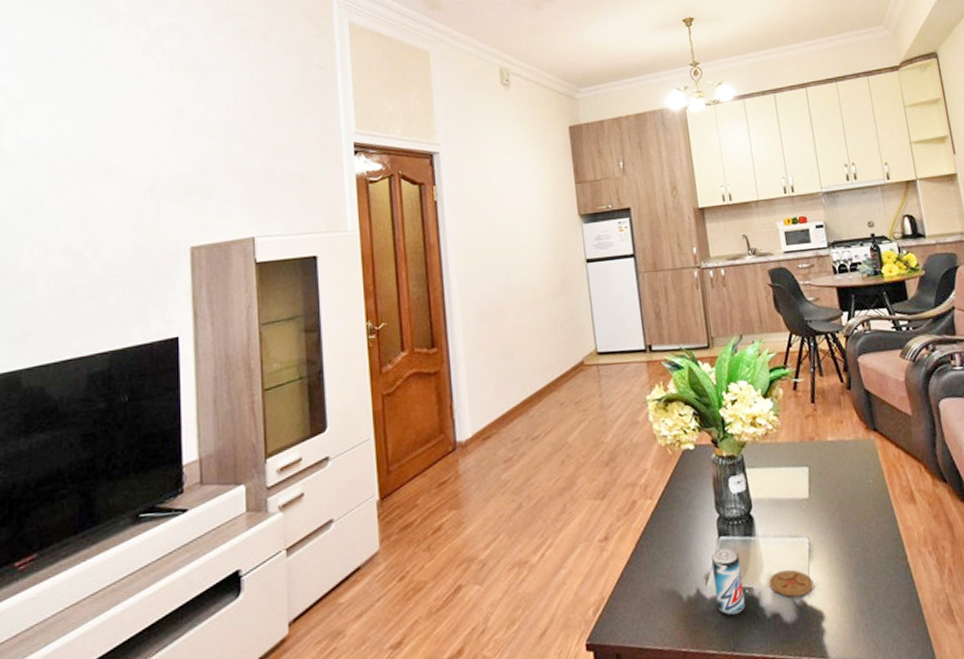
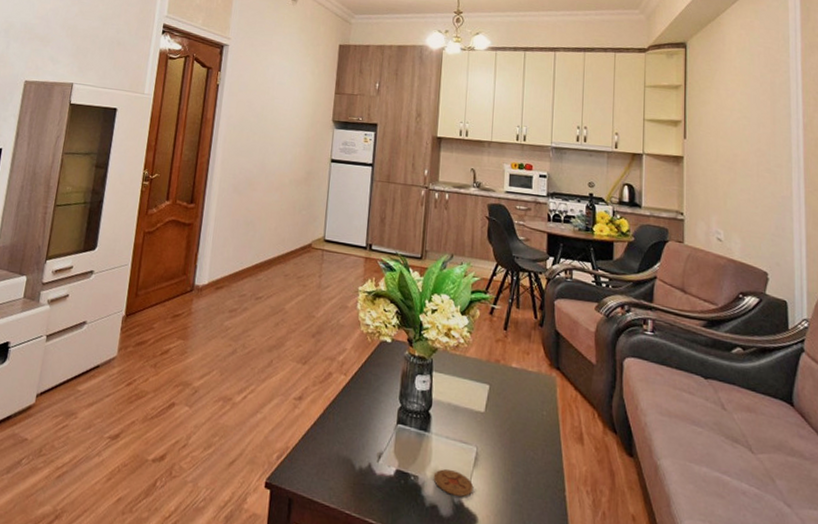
beer can: present [710,547,745,616] -> none [384,433,412,496]

